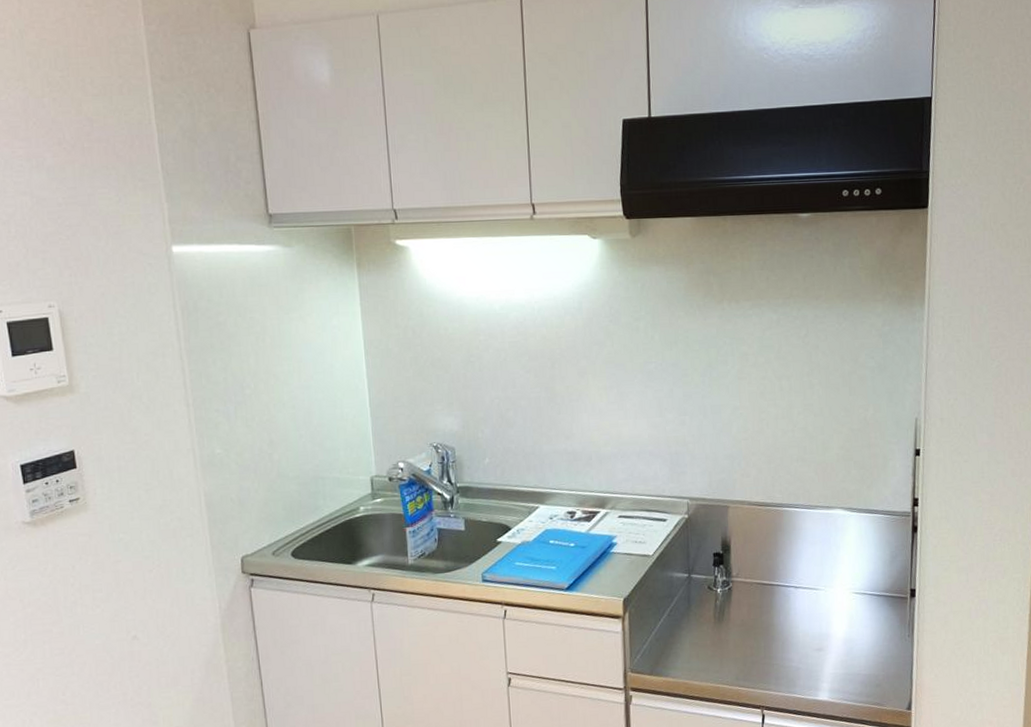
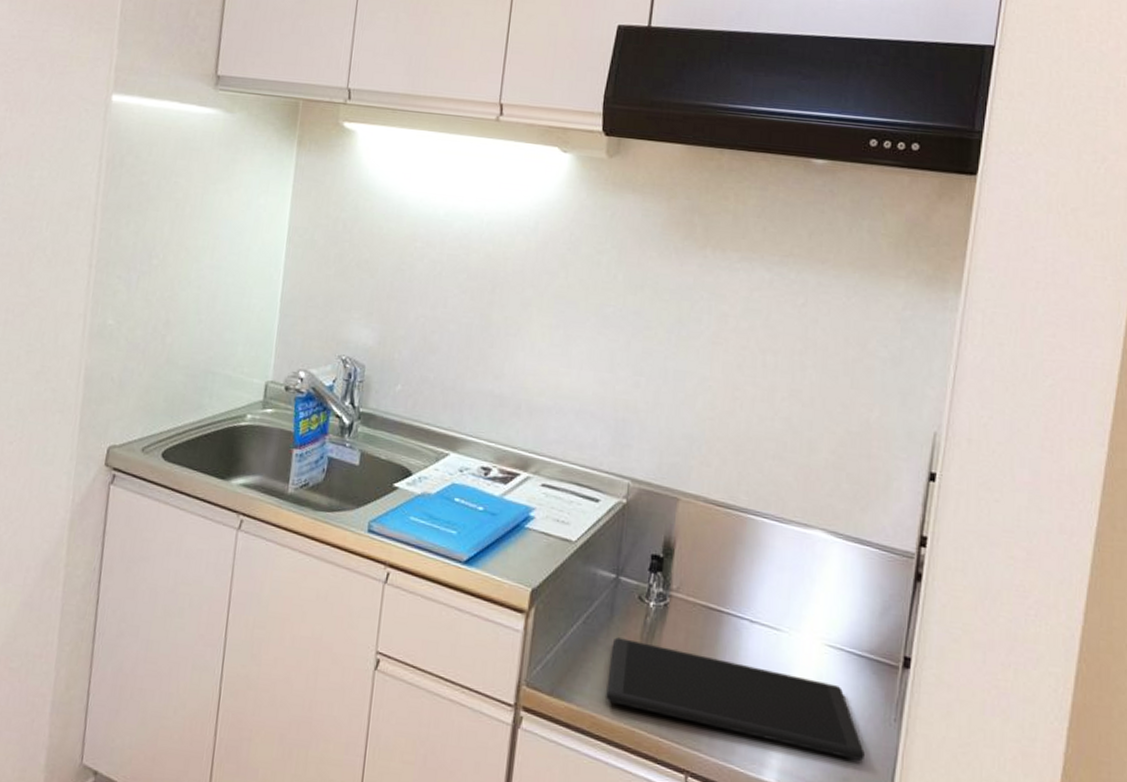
cutting board: none [693,620,890,671] -> present [606,637,865,761]

